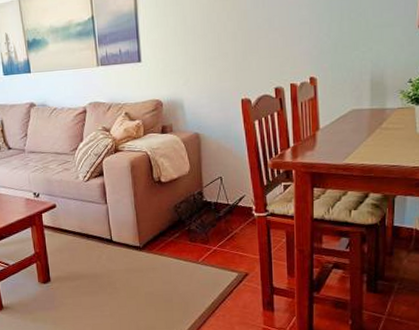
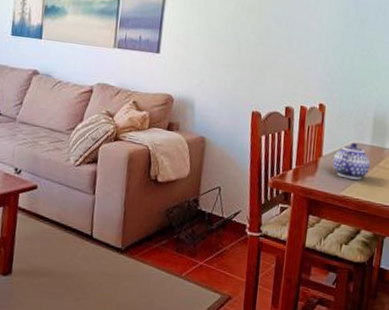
teapot: none [331,109,372,147] -> present [332,142,371,180]

